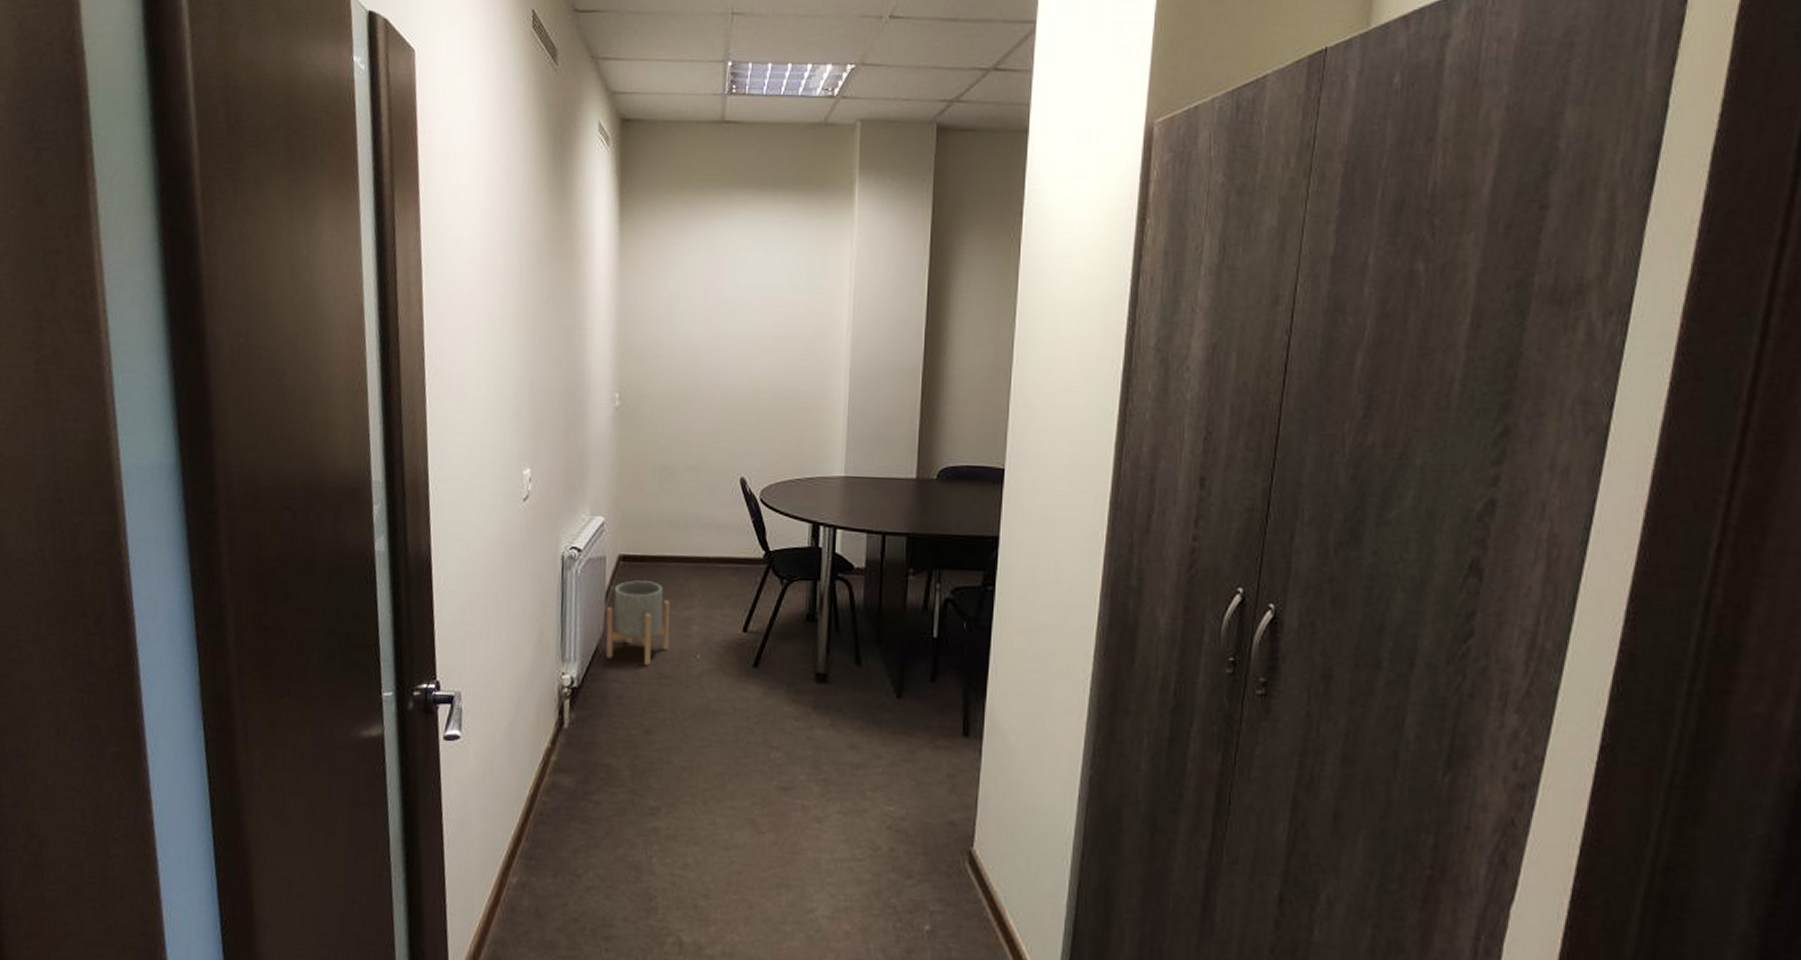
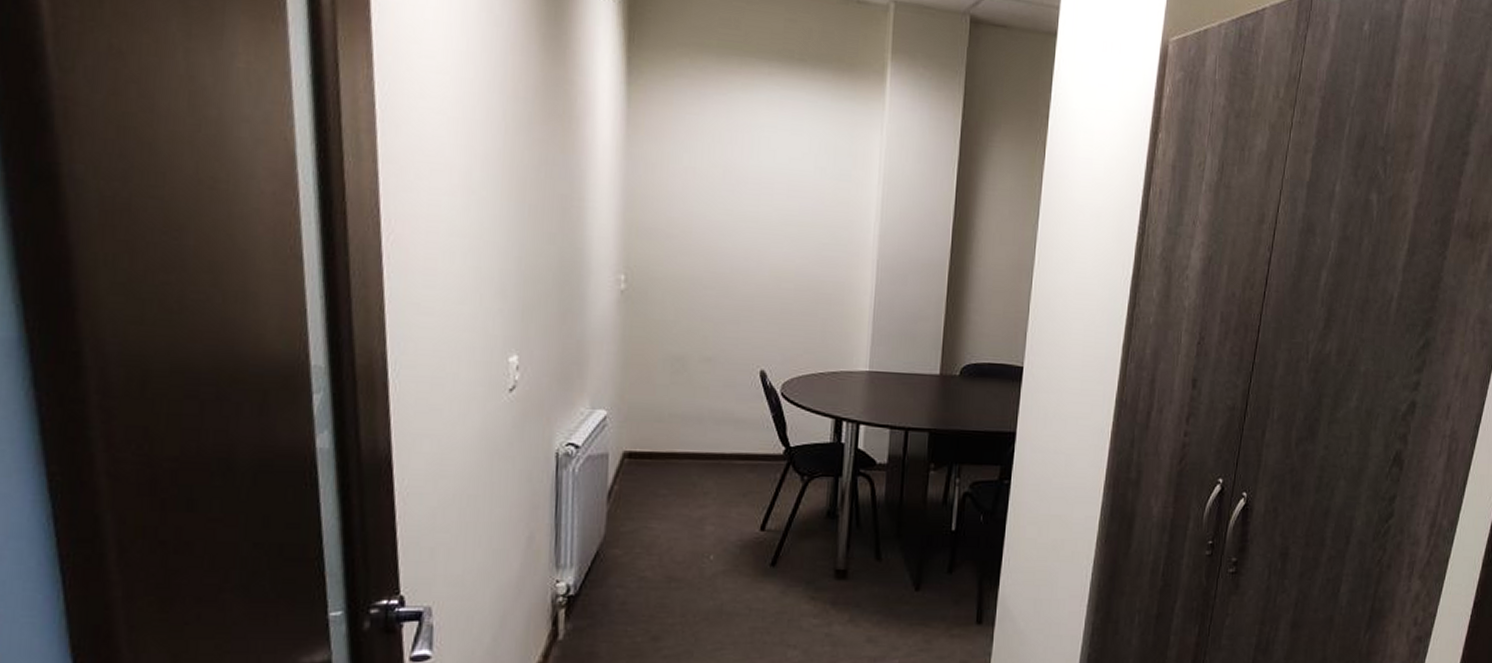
planter: present [606,580,671,666] -> none [608,479,682,569]

